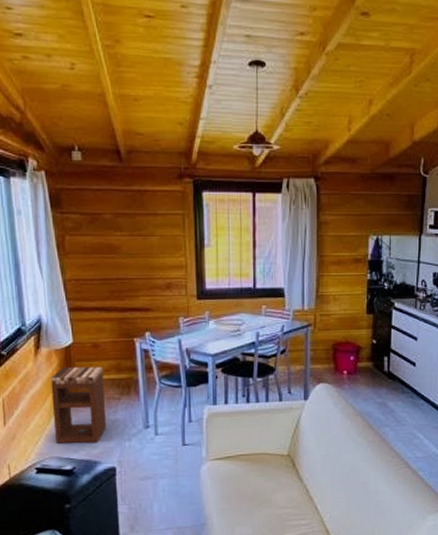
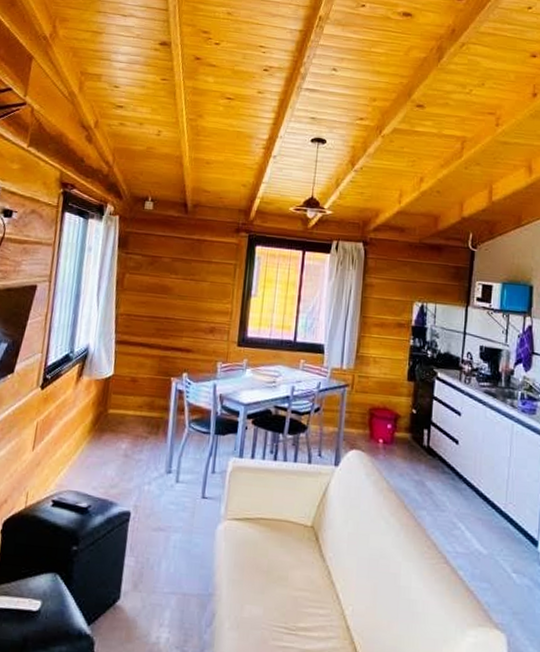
nightstand: present [50,366,107,443] -> none [77,397,137,482]

